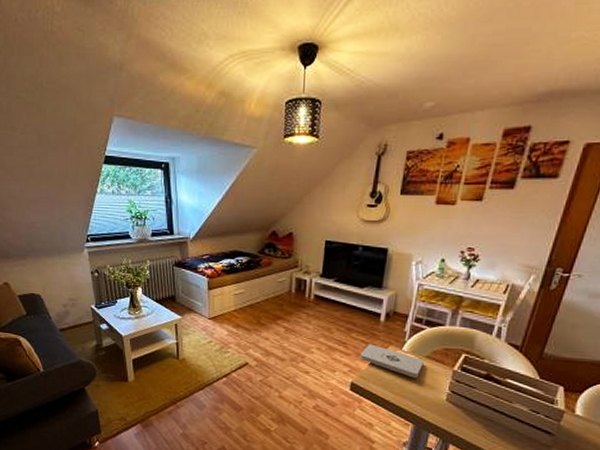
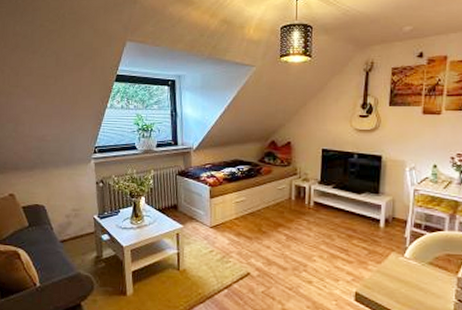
notepad: present [359,344,424,378] -> none [362,251,427,286]

